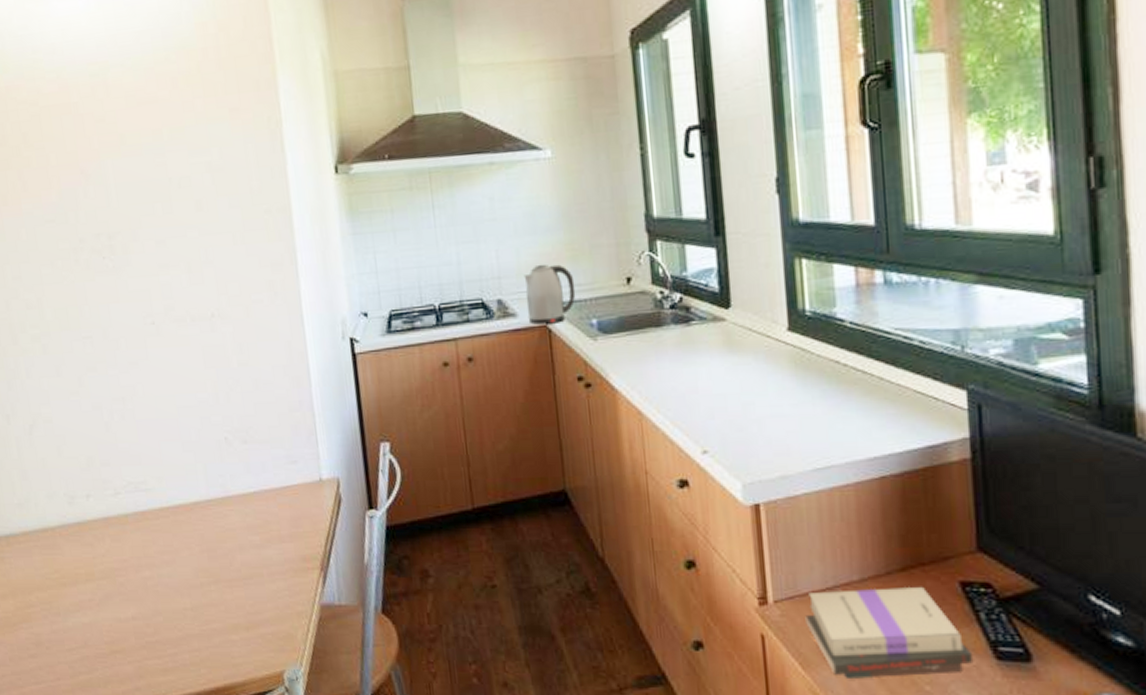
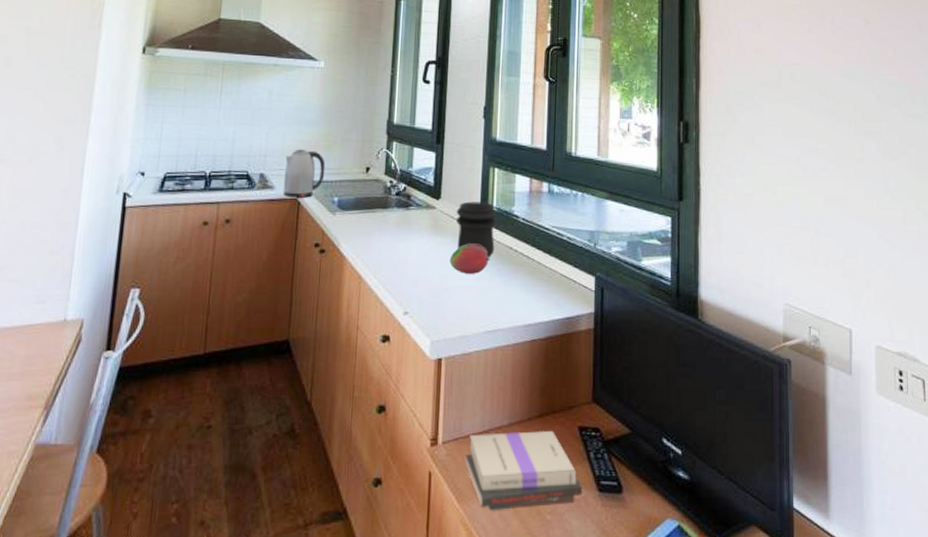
fruit: none [753,360,808,399] -> present [449,243,489,274]
jar: none [754,305,815,376] -> present [456,201,497,257]

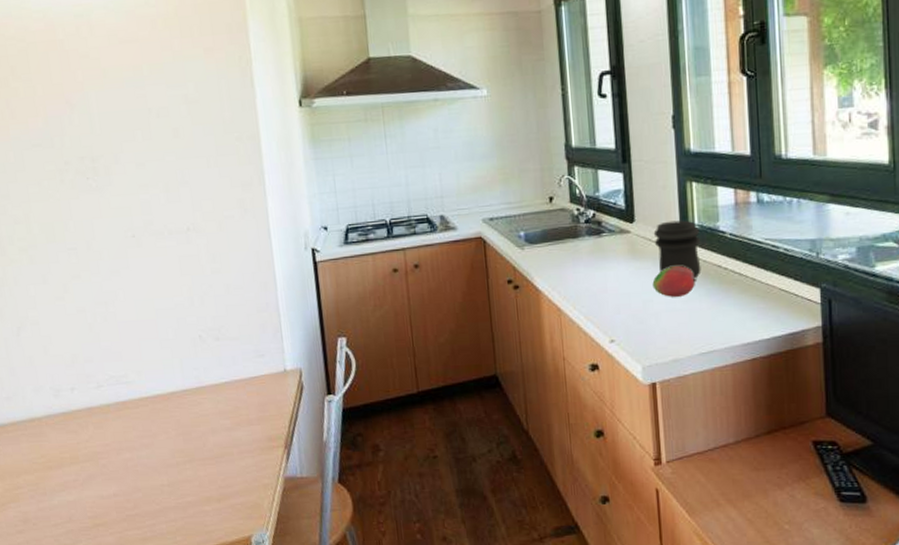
kettle: present [282,149,326,198] -> none [463,185,507,237]
books: present [464,430,583,510] -> none [691,445,822,522]

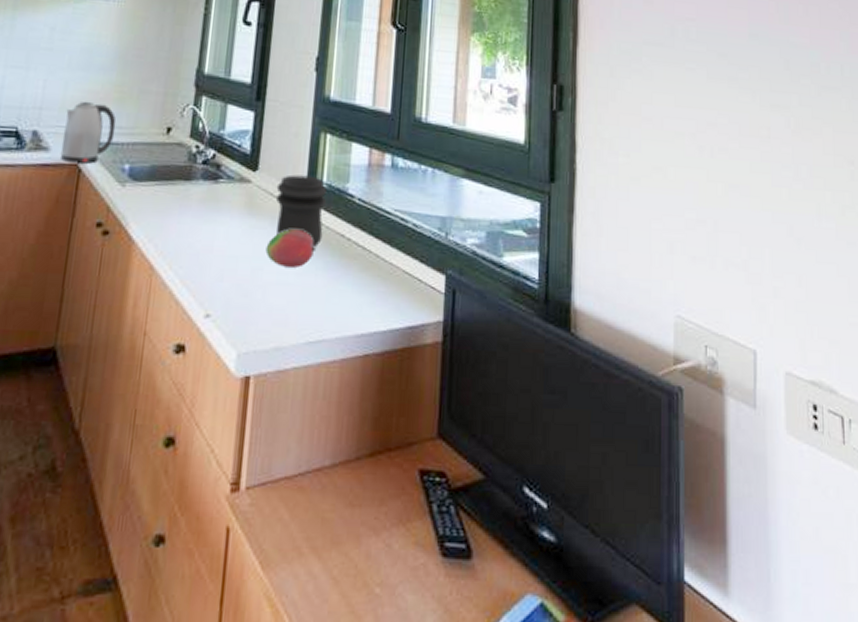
kettle: none [463,185,507,237] -> present [59,101,117,164]

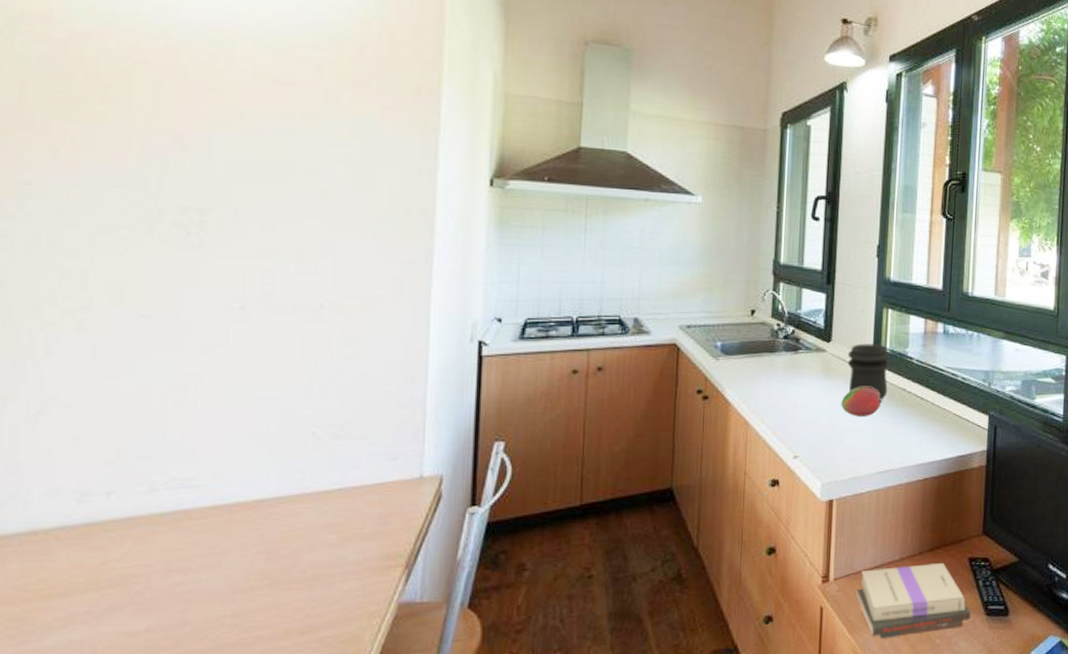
kettle: present [59,101,117,164] -> none [660,291,707,343]
books: none [273,473,422,580] -> present [856,562,971,638]

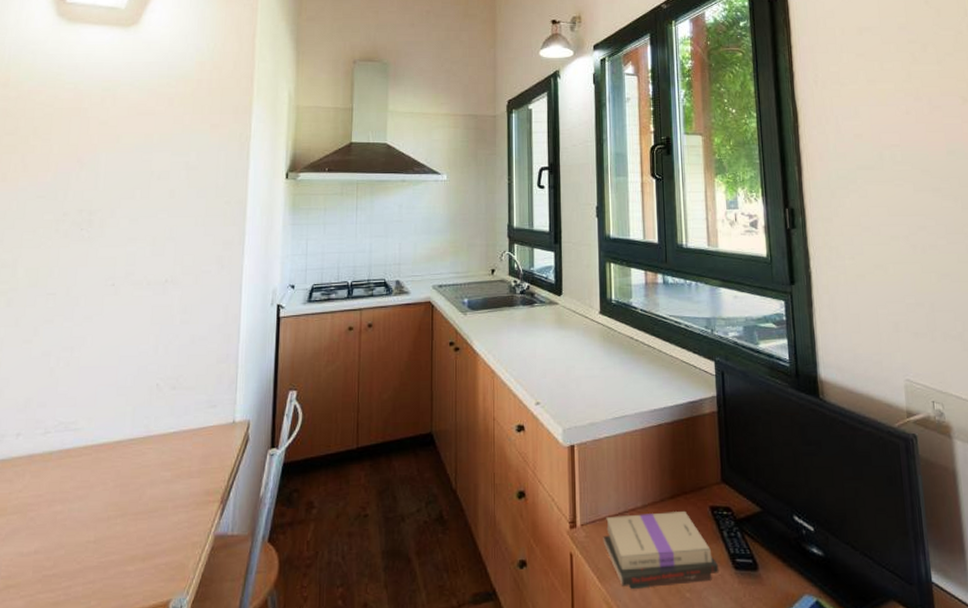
fruit: present [841,386,882,416] -> none [575,335,612,364]
jar: present [847,343,890,399] -> none [577,295,617,347]

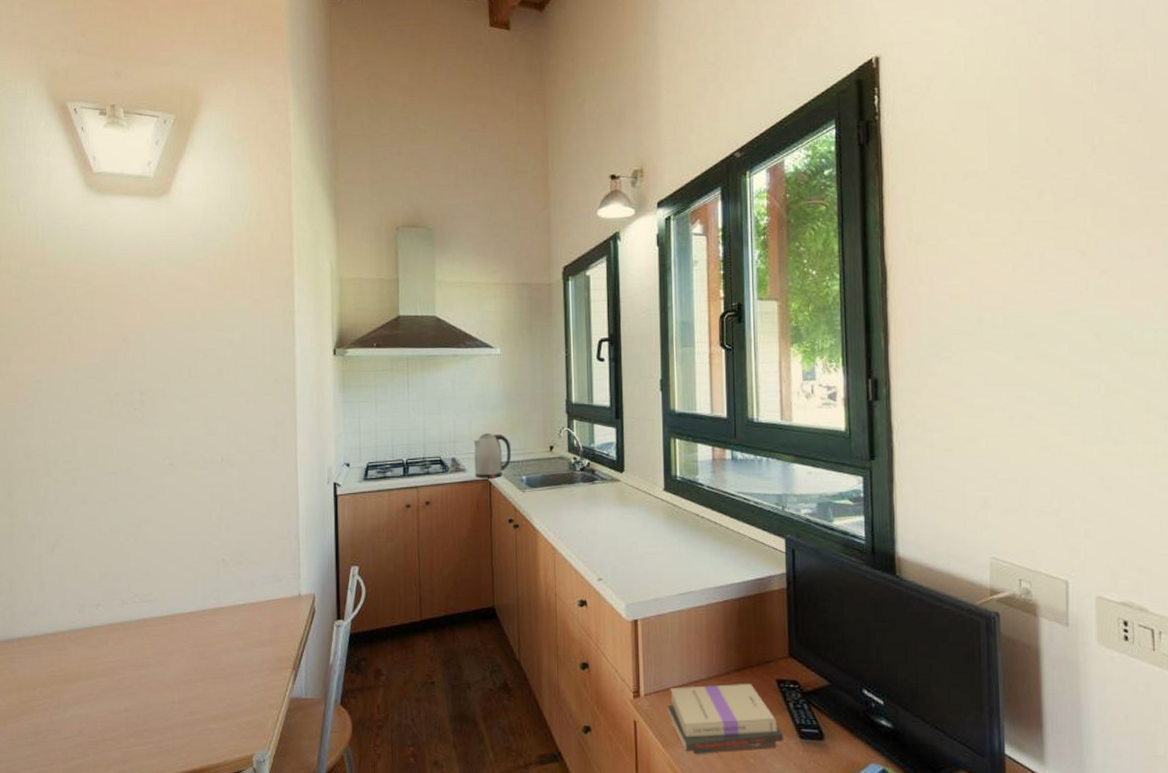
kettle: none [417,256,454,301] -> present [473,433,512,478]

